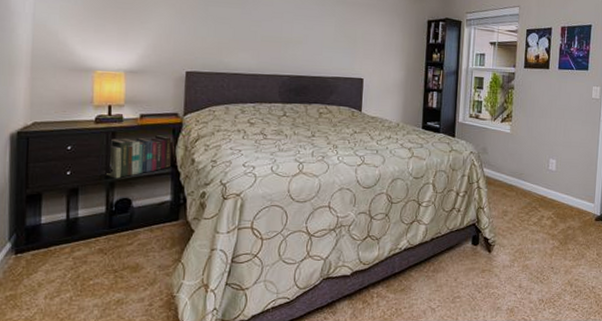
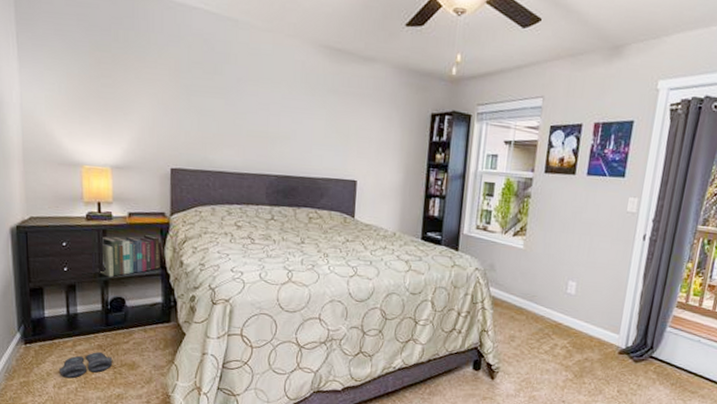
slippers: none [52,257,115,287] -> present [58,352,113,379]

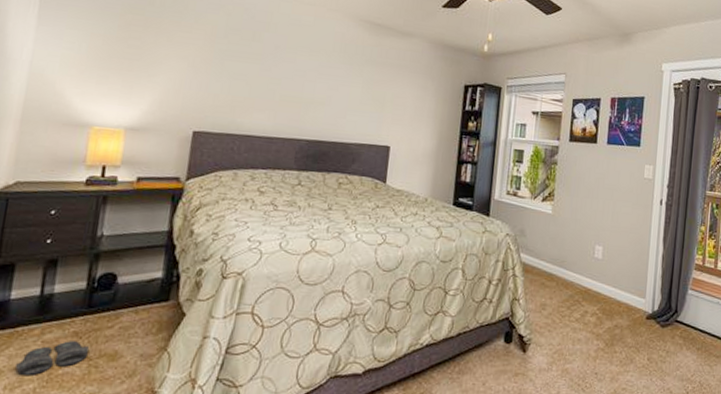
books: present [98,234,168,277] -> none [89,200,176,250]

